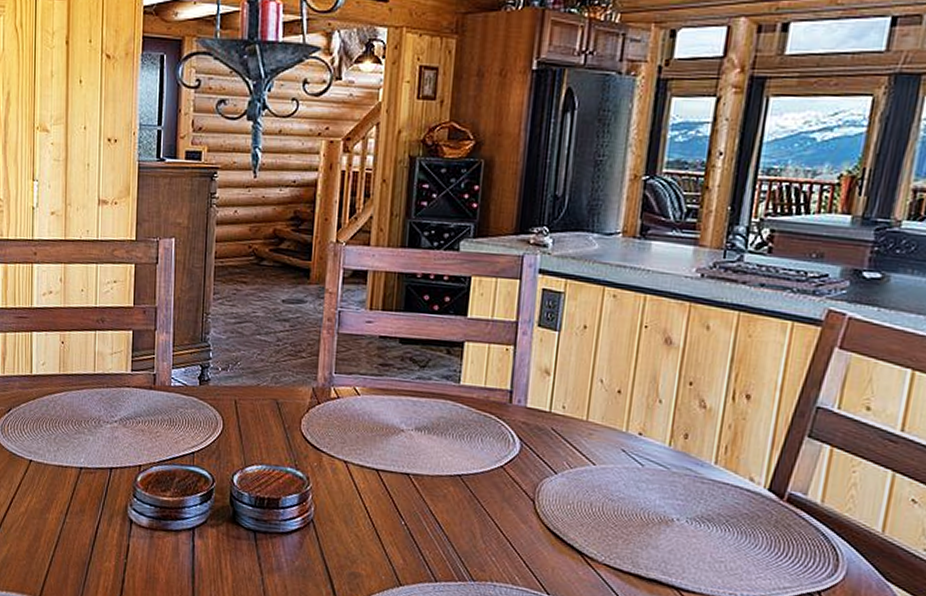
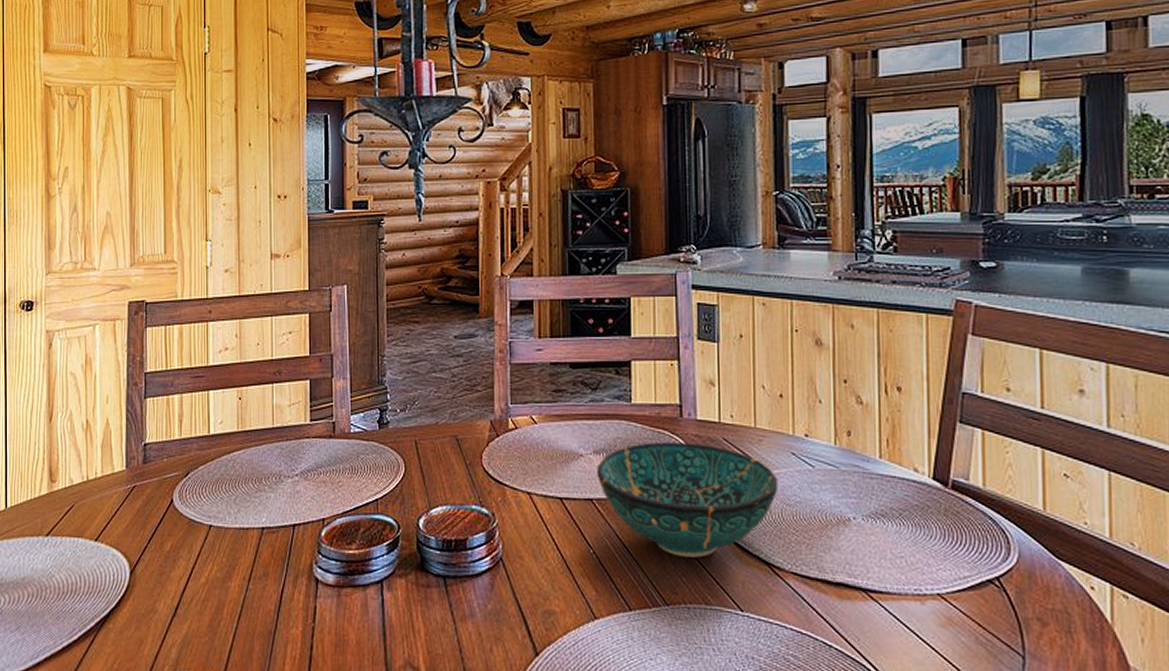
decorative bowl: none [416,425,604,541] -> present [596,442,779,558]

